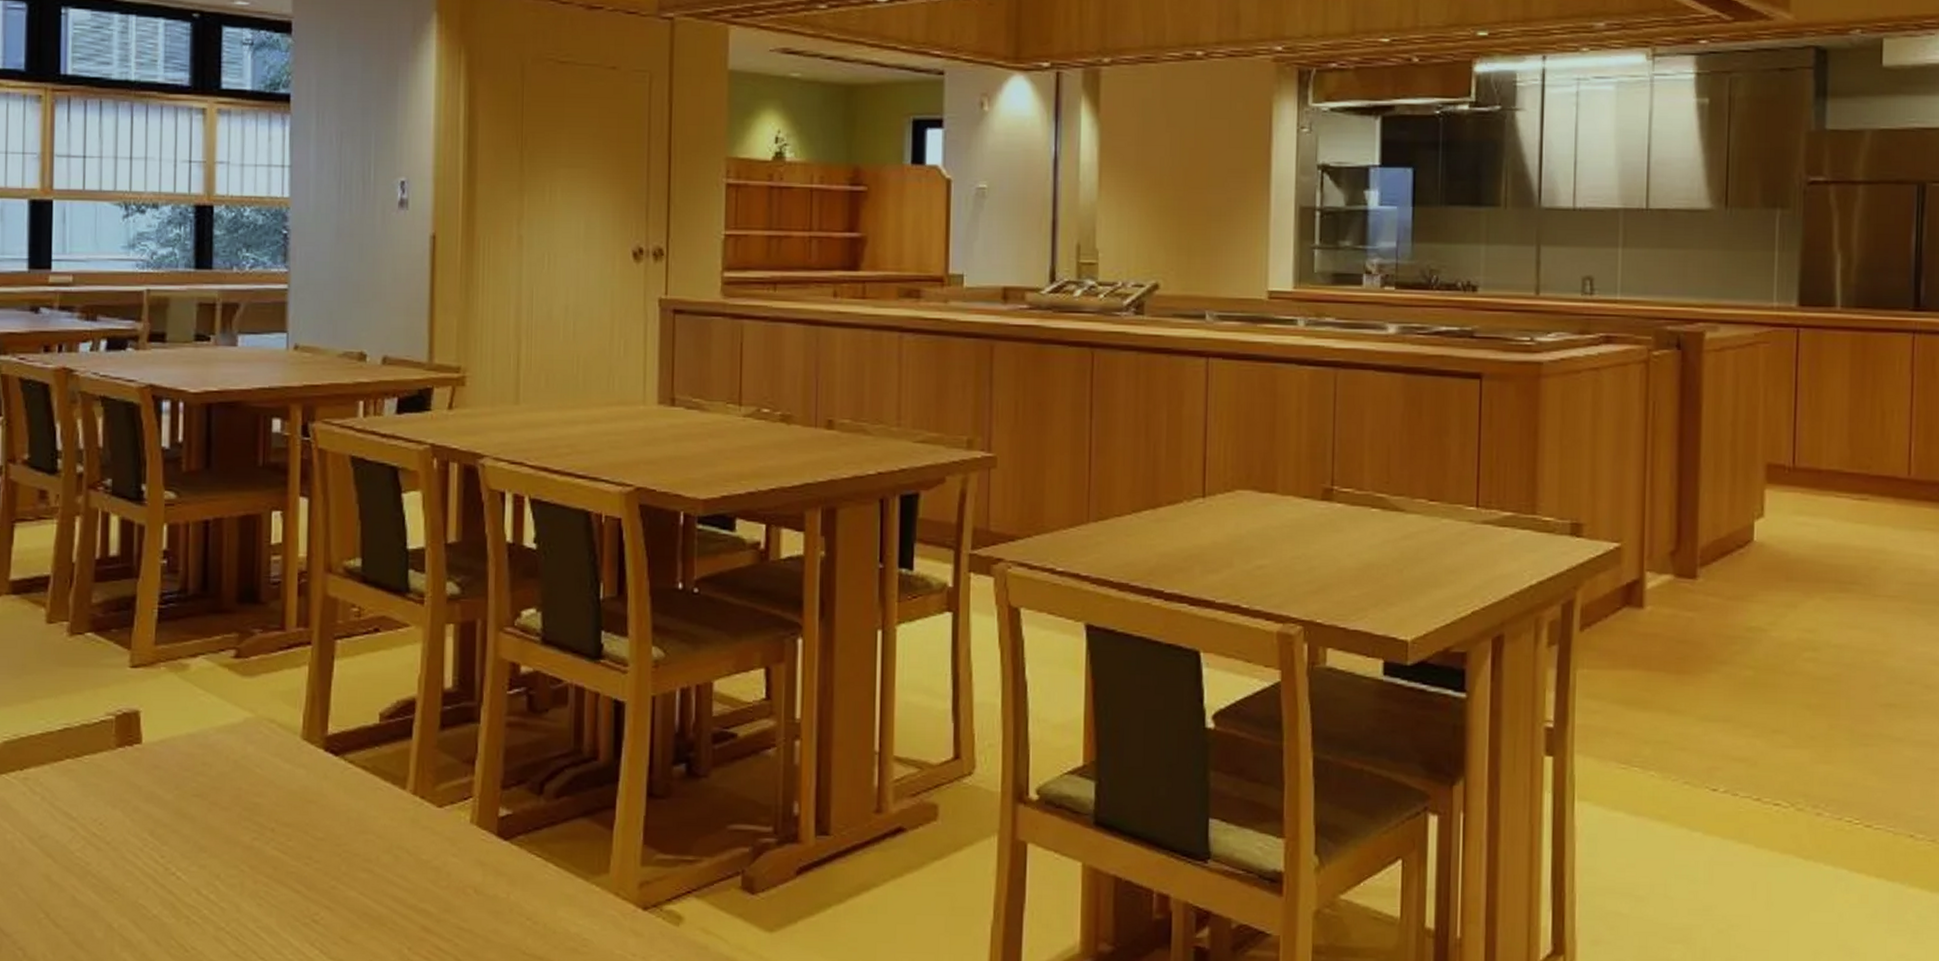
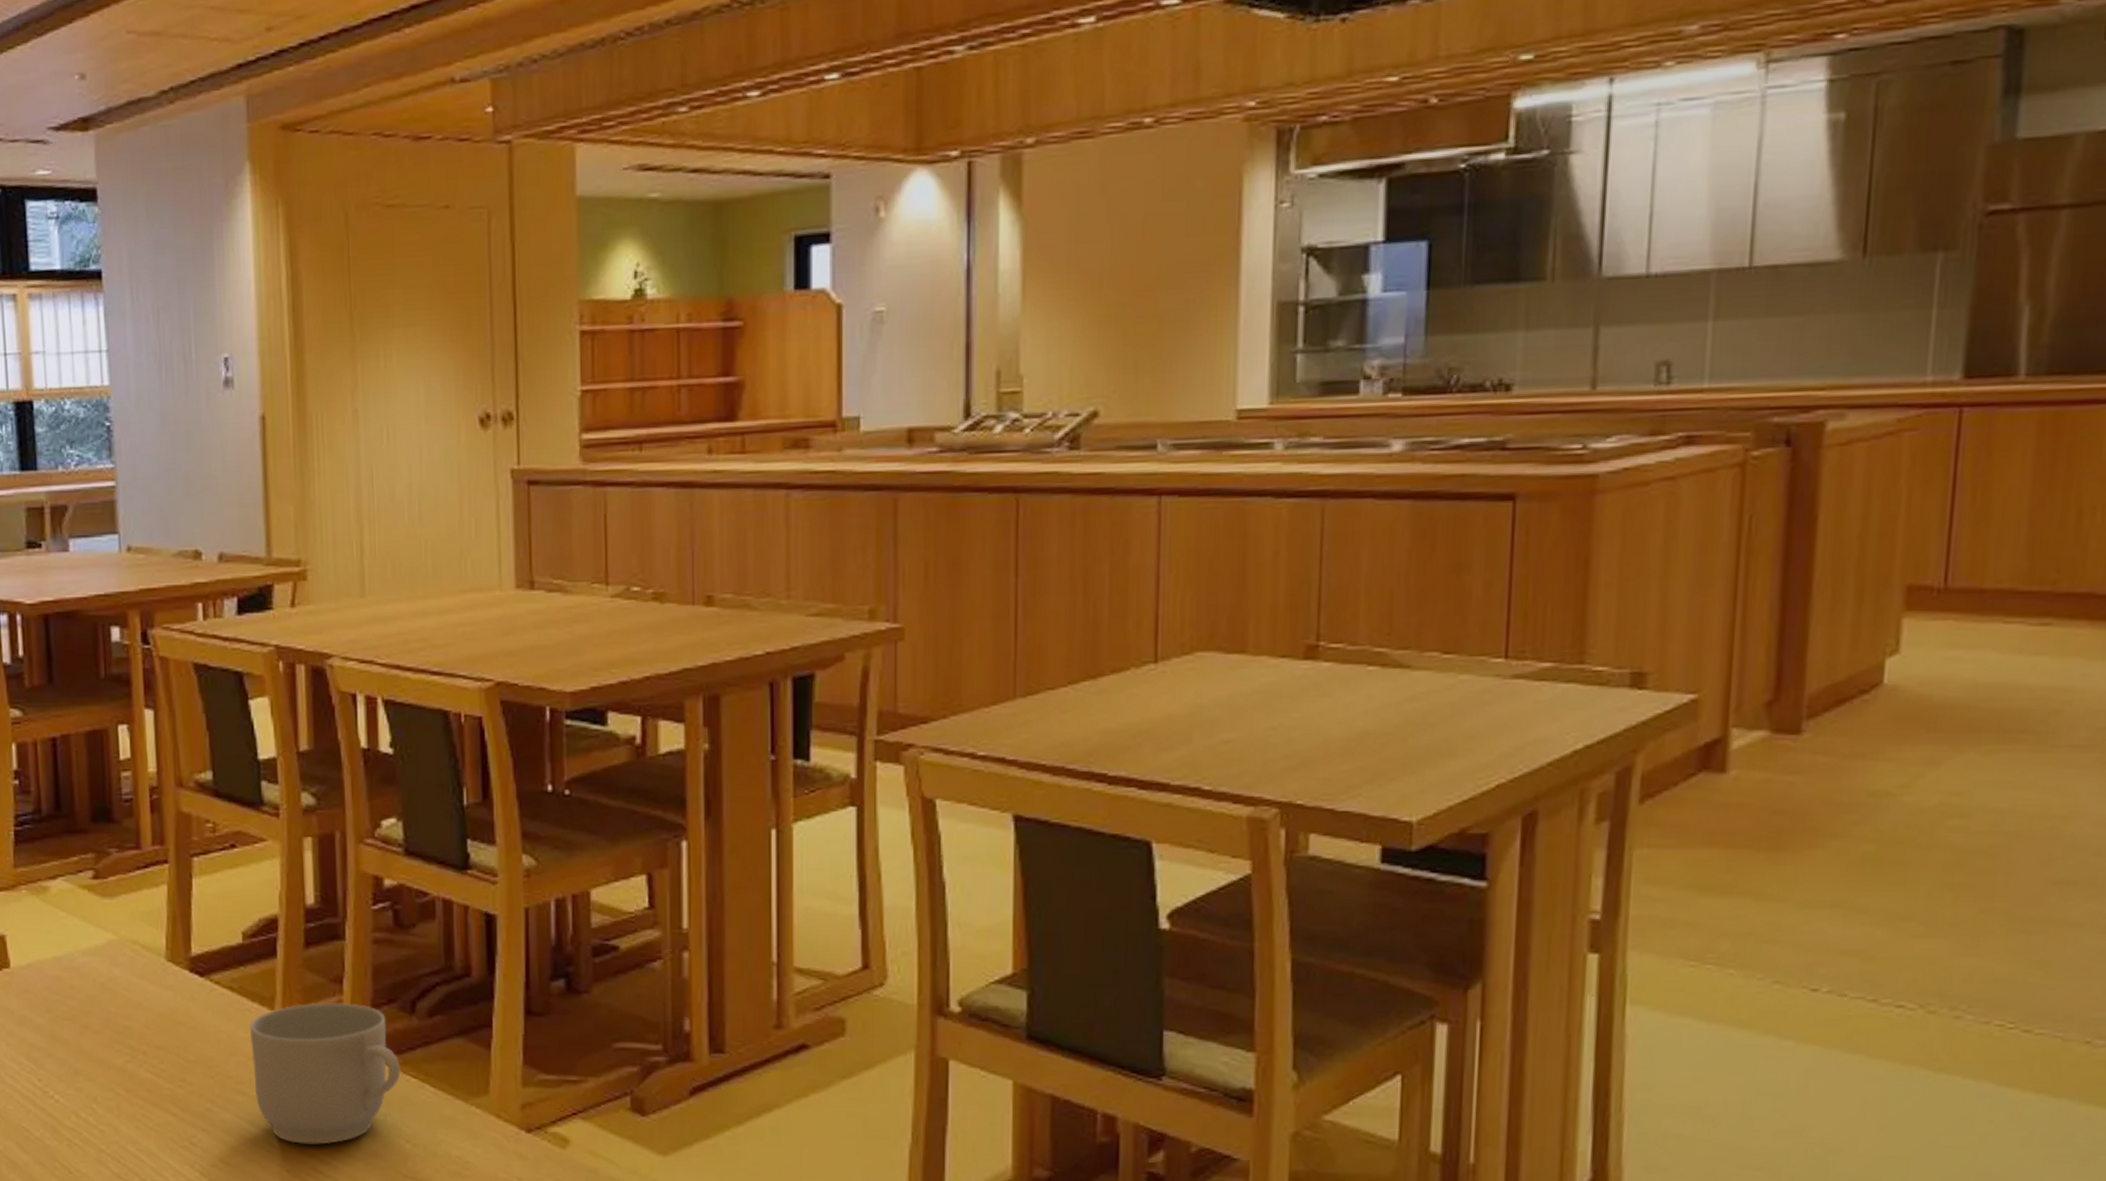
mug: none [380,783,526,922] -> present [250,1002,401,1145]

